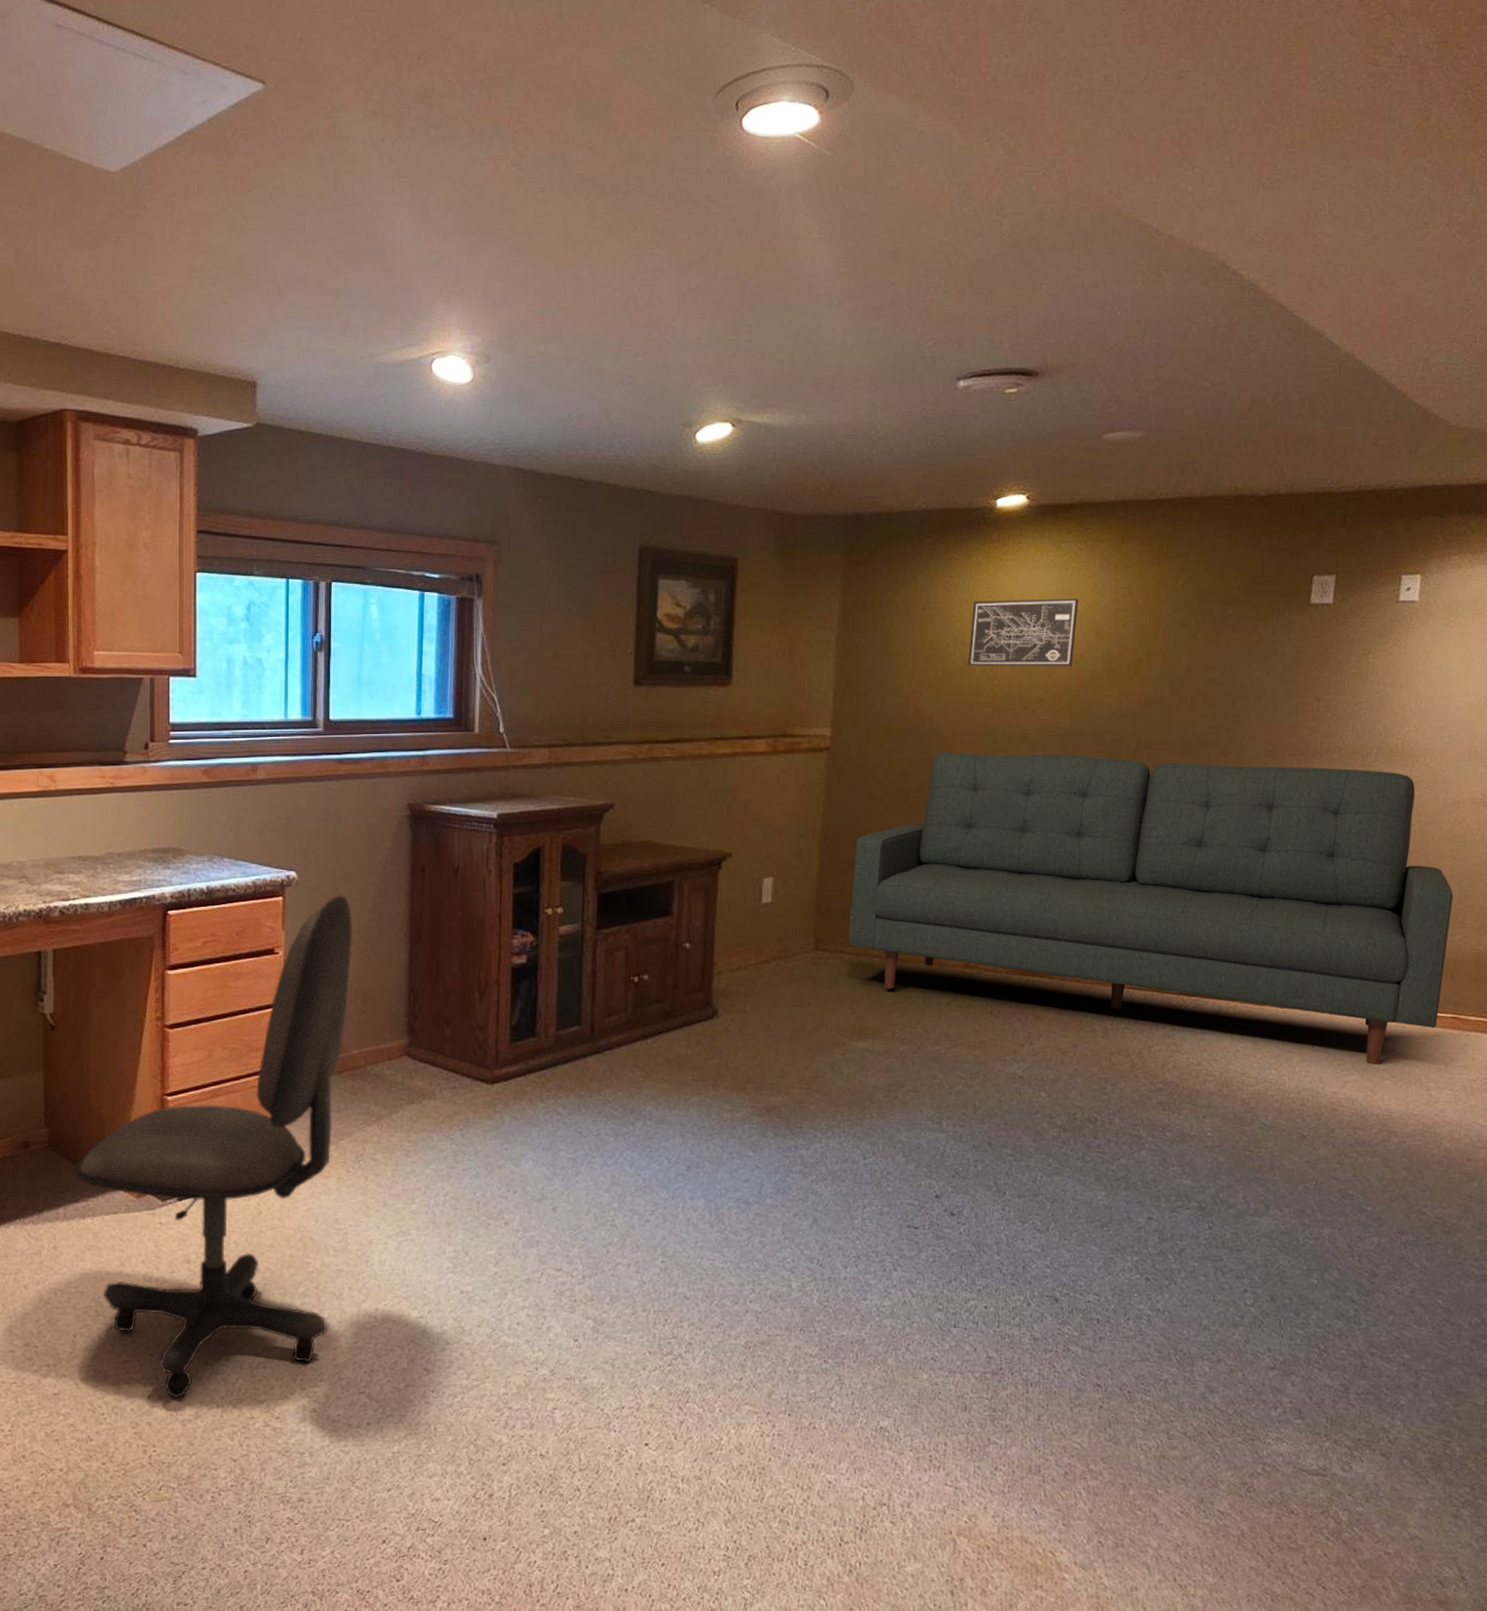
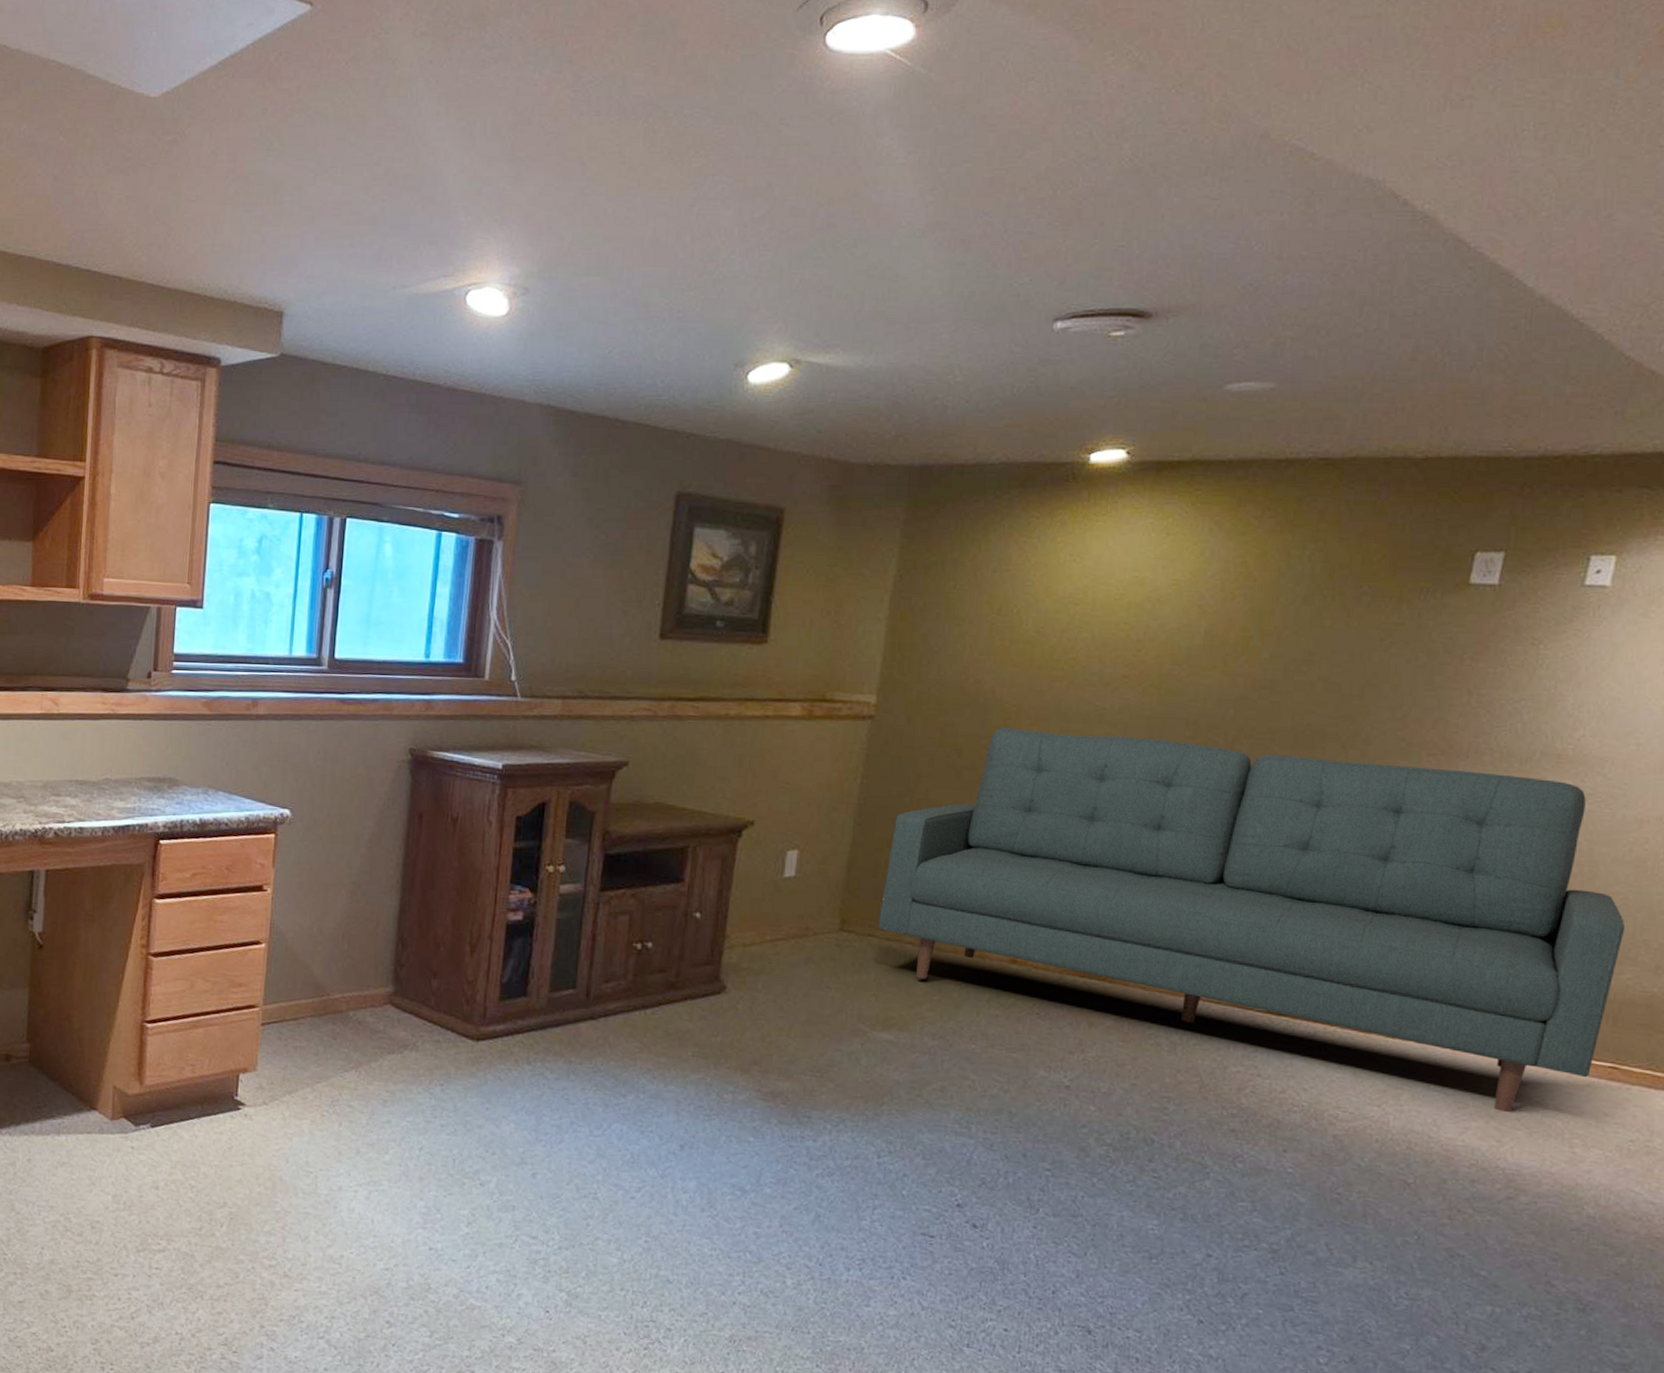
office chair: present [75,895,352,1398] -> none [53,836,345,1320]
wall art: present [967,598,1079,667] -> none [1040,564,1180,641]

